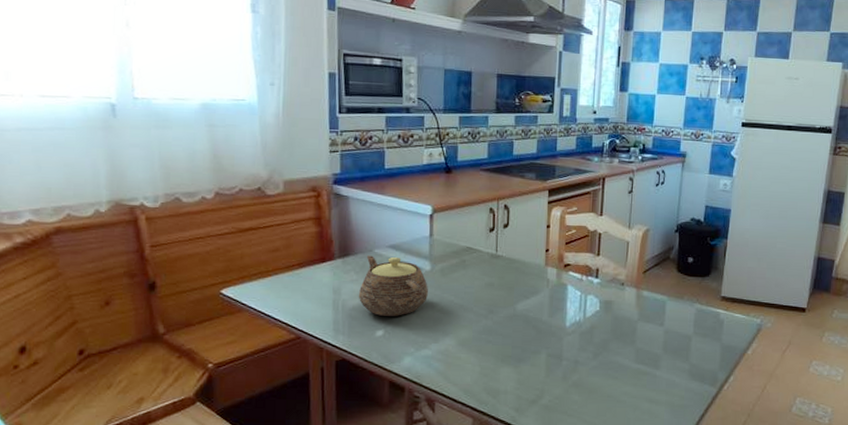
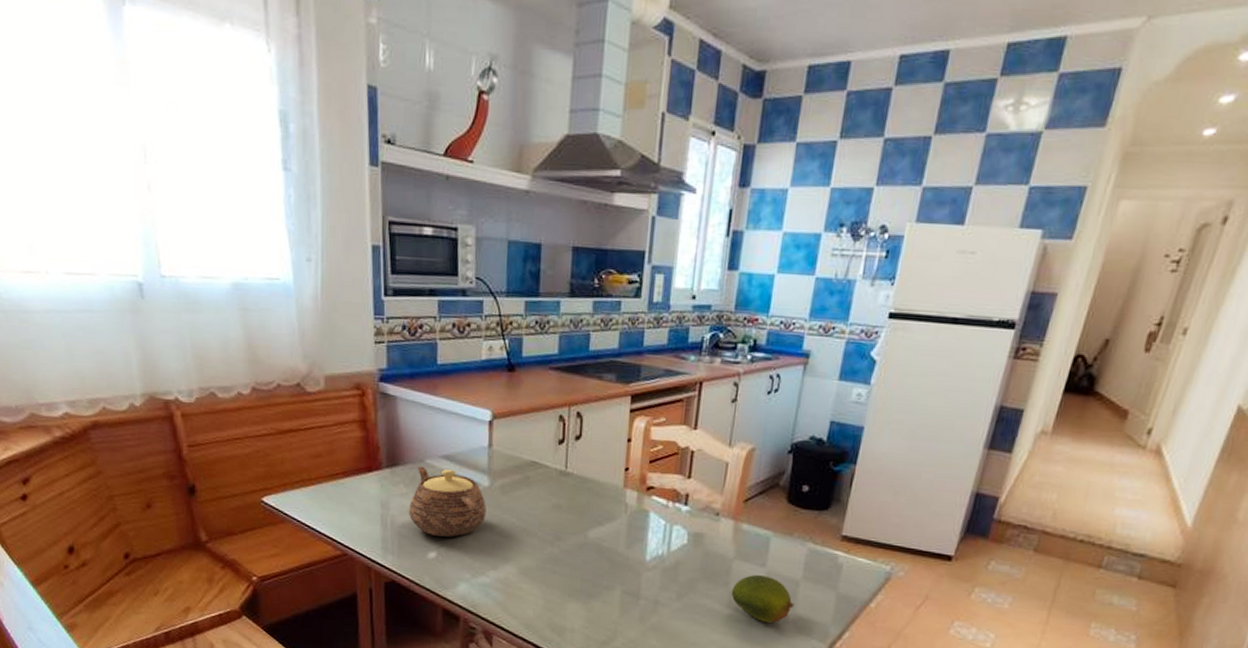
fruit: none [637,332,689,373] -> present [731,574,795,623]

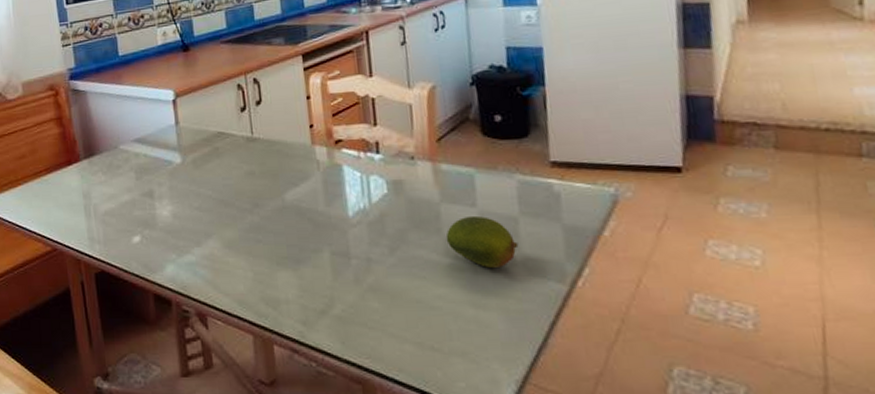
teapot: present [408,466,486,537] -> none [109,152,183,219]

